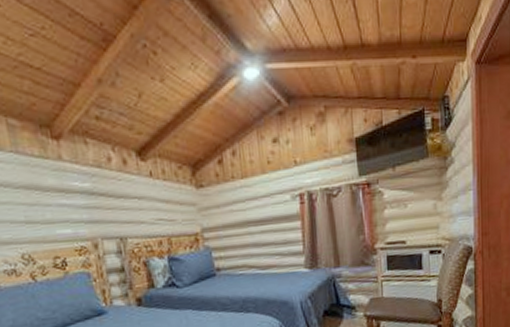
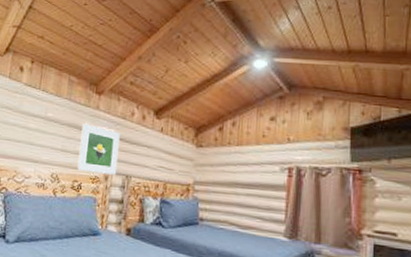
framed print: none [45,181,106,244] -> present [77,123,120,175]

